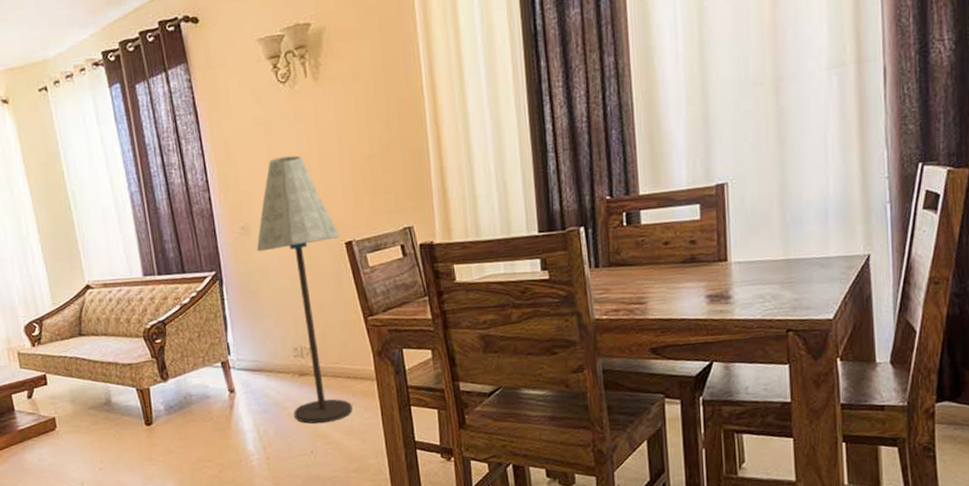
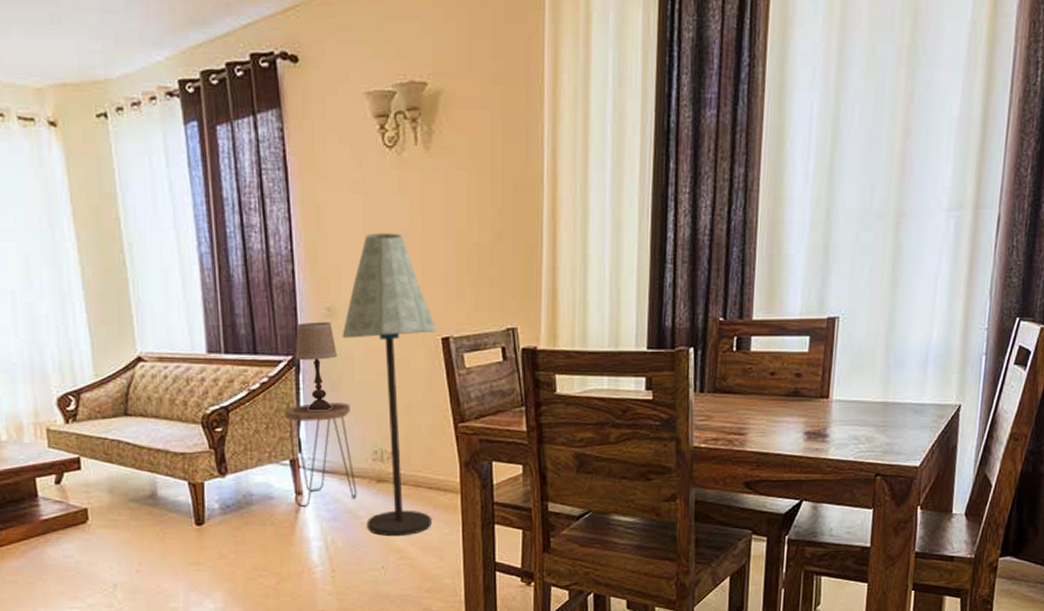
side table: none [212,308,283,403] -> present [283,403,357,507]
table lamp: none [217,238,255,318] -> present [295,321,338,411]

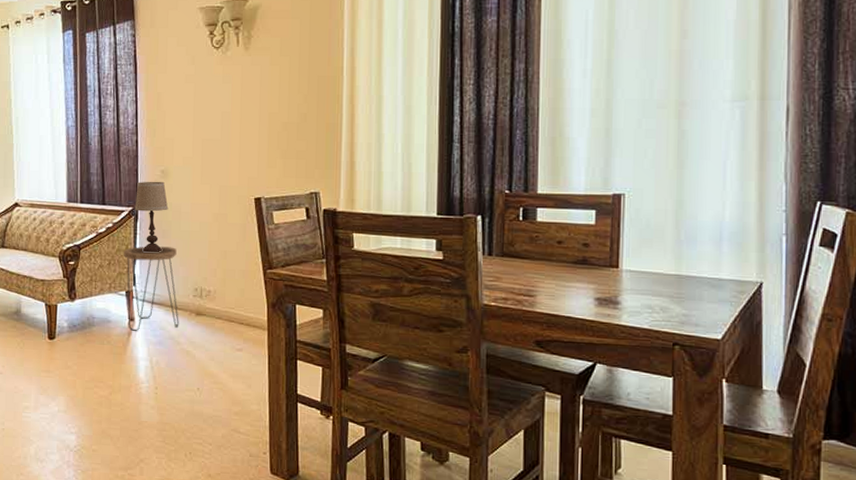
floor lamp: present [342,233,437,537] -> none [172,113,251,364]

